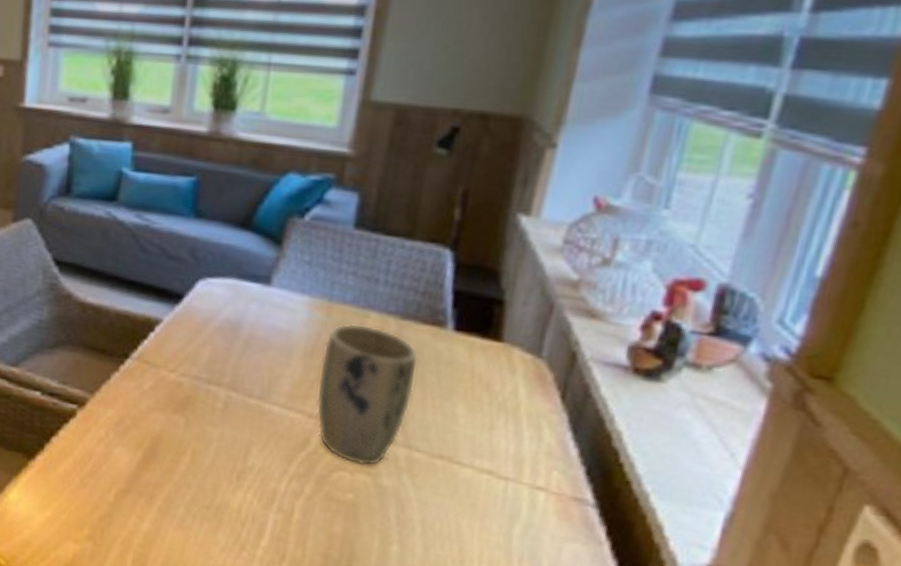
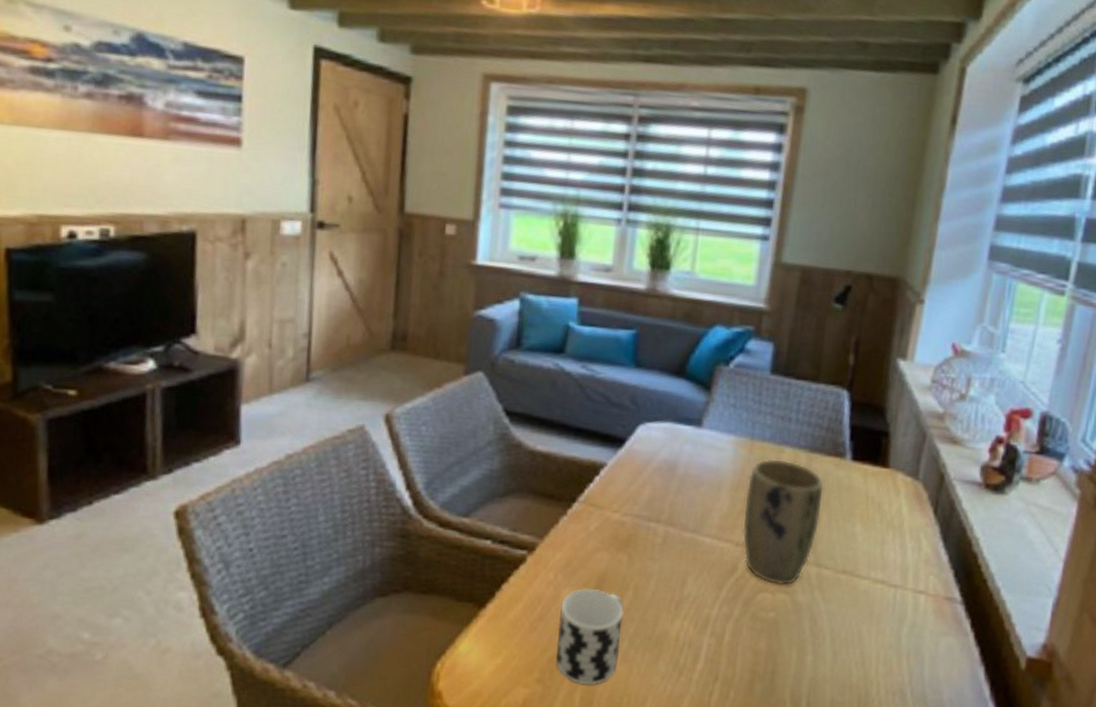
cup: none [107,448,180,549] -> present [556,587,624,686]

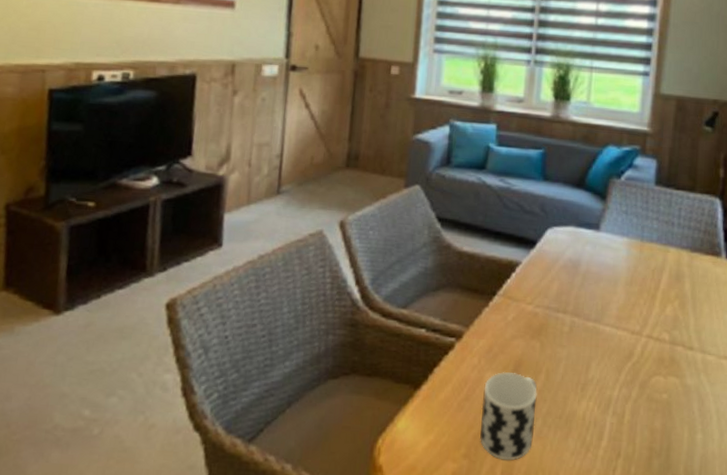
plant pot: present [742,458,825,586] -> none [636,257,705,370]

